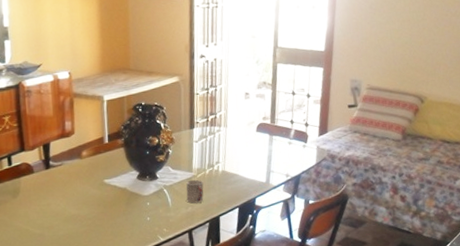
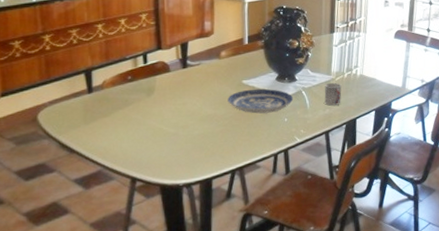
plate: none [90,187,156,213] -> present [227,88,294,114]

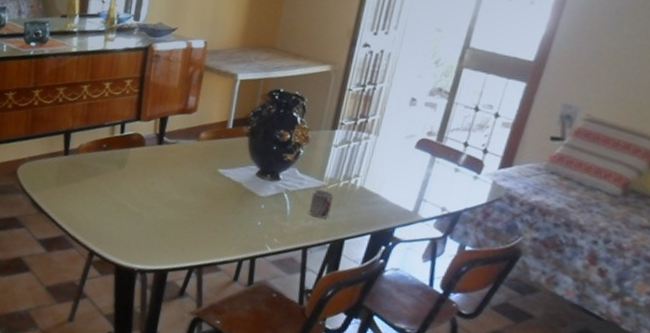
plate: present [227,88,294,114] -> none [198,180,273,212]

